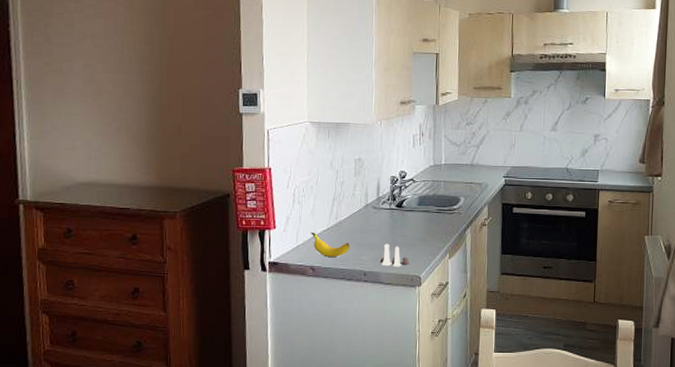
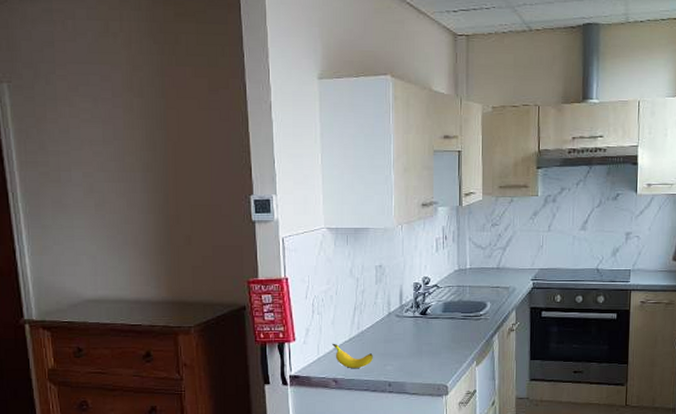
salt and pepper shaker set: present [380,243,410,267] -> none [405,353,435,376]

